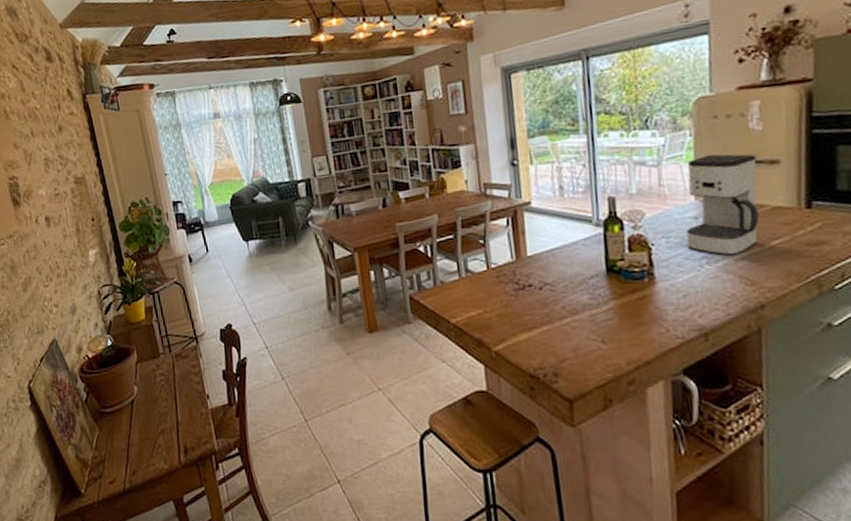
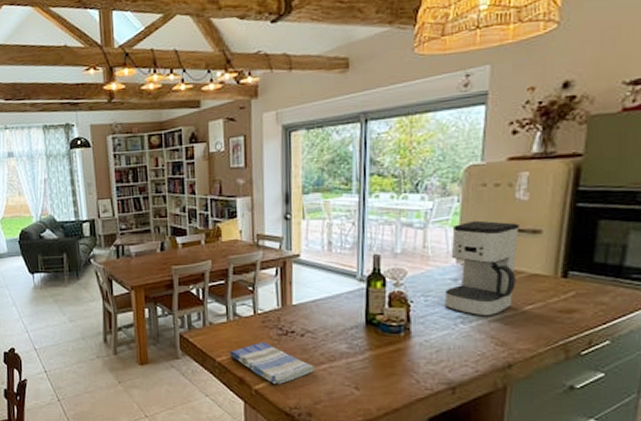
dish towel: none [464,298,557,345] -> present [229,342,315,385]

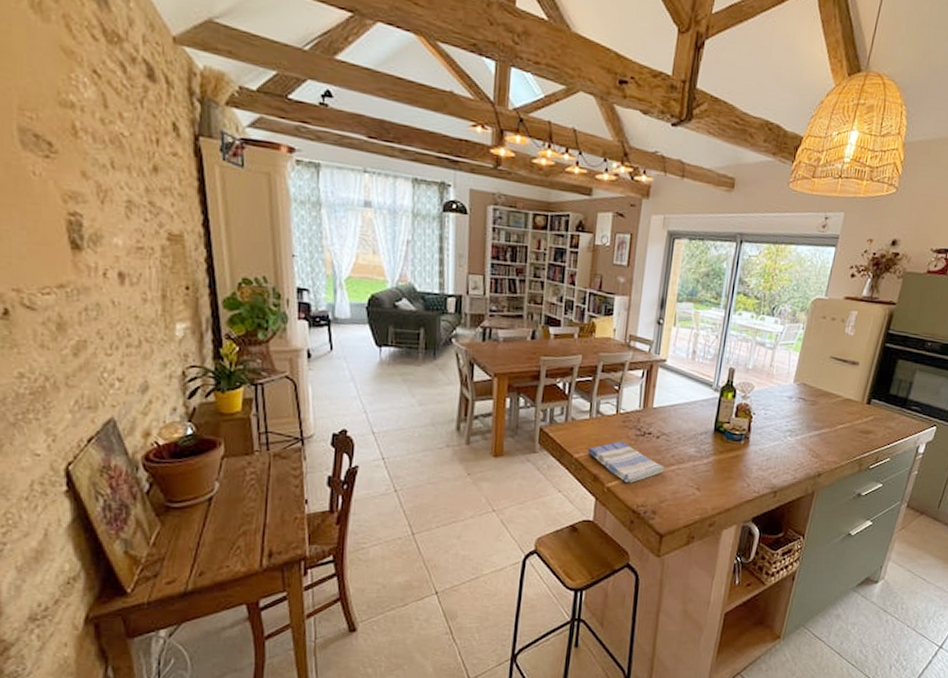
coffee maker: present [444,220,520,317] -> none [778,347,844,432]

